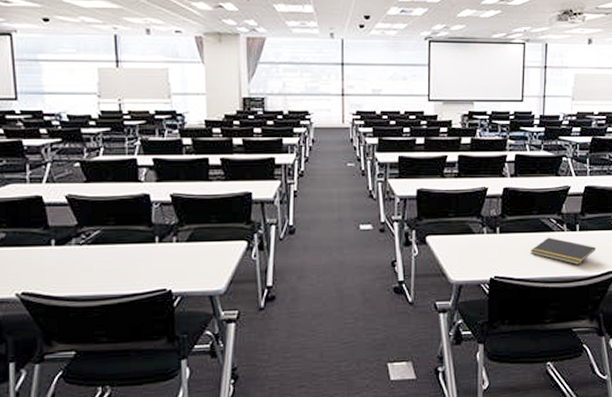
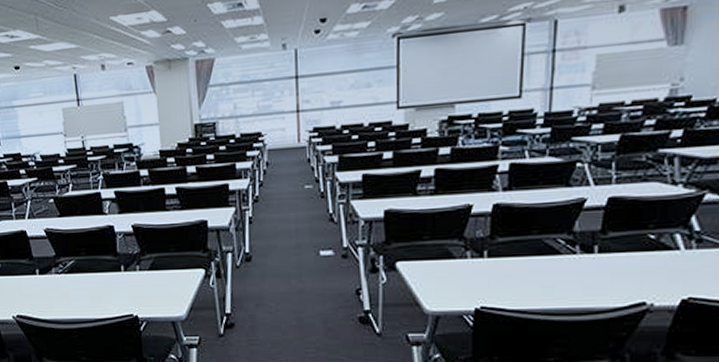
notepad: present [530,237,596,265] -> none [528,261,622,295]

